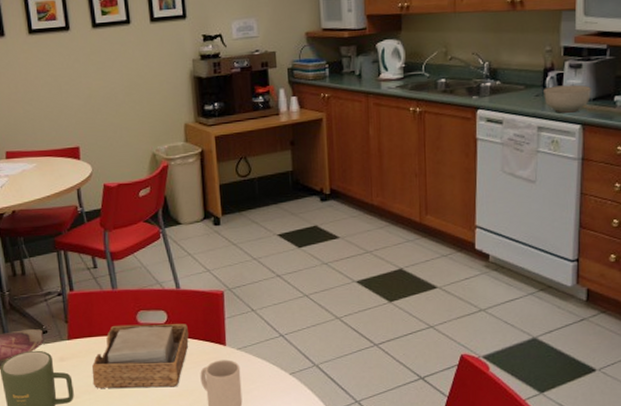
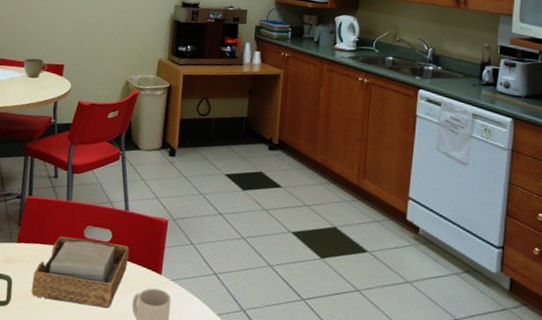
cup: none [33,144,61,167] -> present [23,58,48,78]
bowl: present [544,84,592,113] -> none [480,79,524,106]

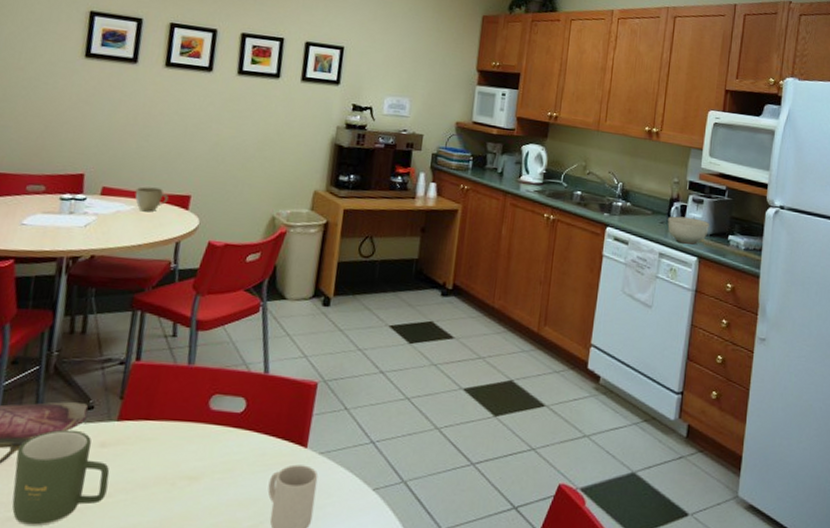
napkin holder: present [31,235,129,308] -> none [134,408,268,494]
bowl: none [480,79,524,106] -> present [667,216,711,245]

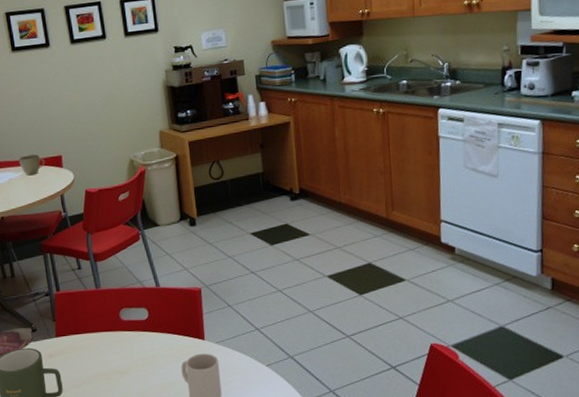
bowl: present [667,216,711,245] -> none [502,81,550,110]

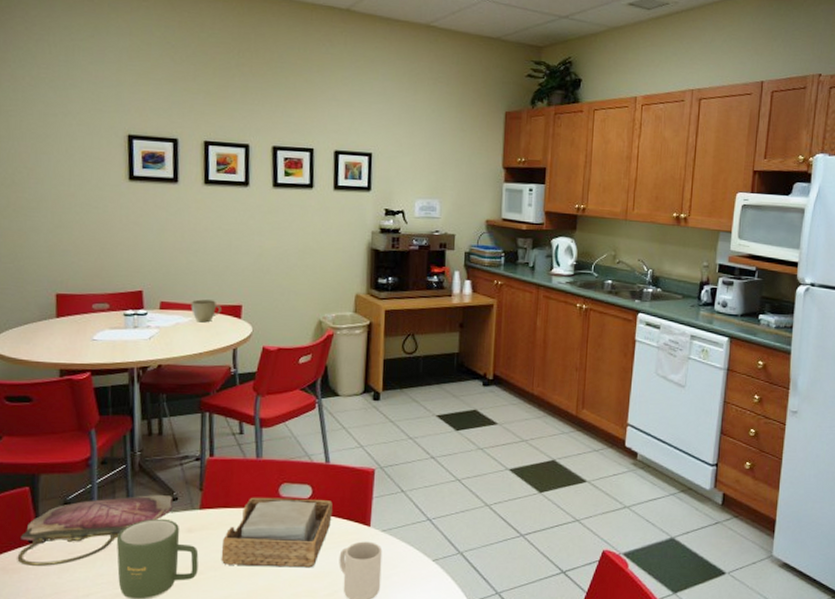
napkin holder: none [79,320,170,383] -> present [221,497,333,568]

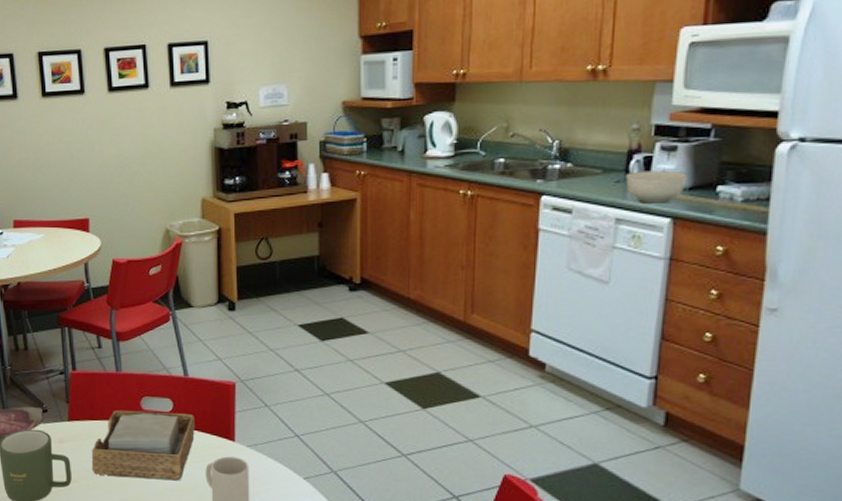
cup: present [191,299,221,323] -> none [41,215,70,239]
bowl: none [698,299,741,326] -> present [626,170,689,204]

